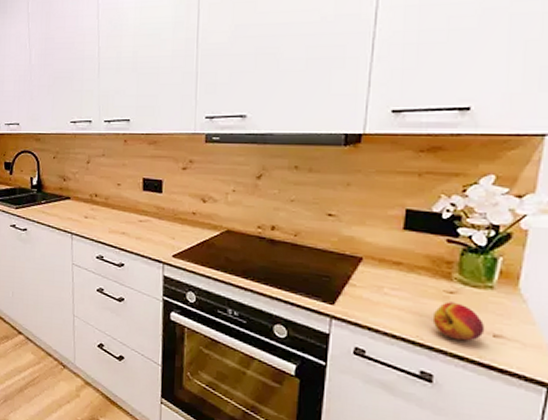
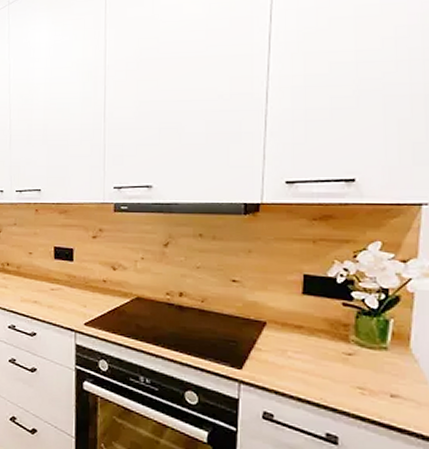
fruit: present [432,302,485,342] -> none [334,363,383,402]

